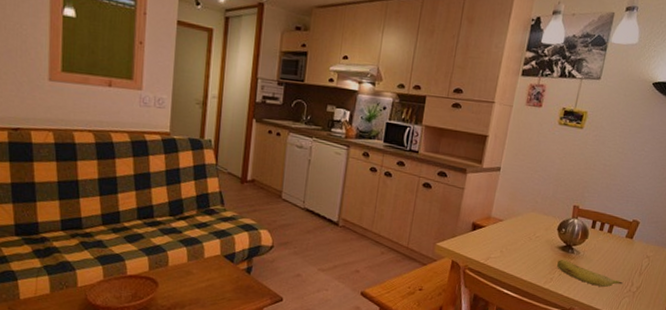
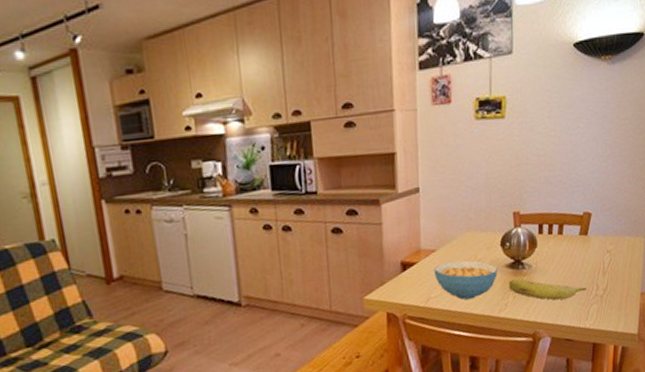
cereal bowl: none [497,232,551,267] -> present [433,260,498,300]

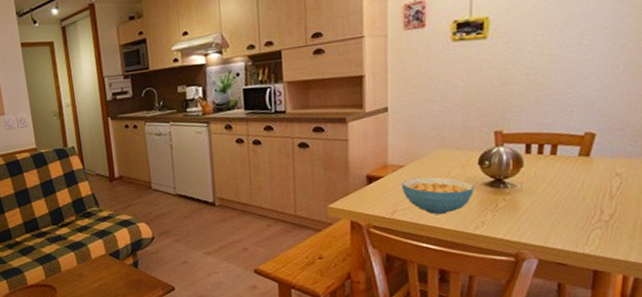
fruit: present [509,278,588,300] -> none [487,196,588,222]

